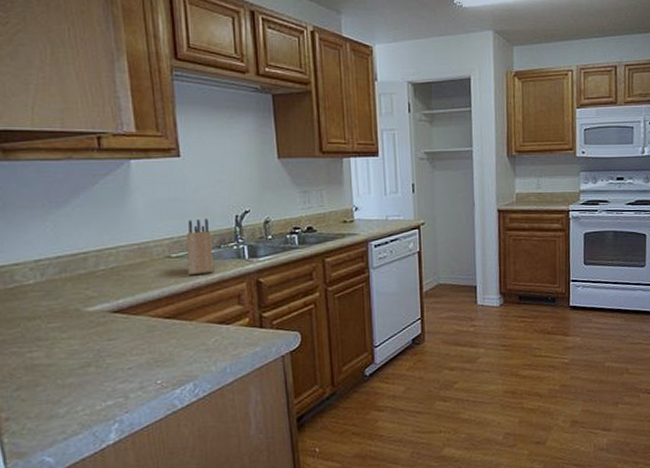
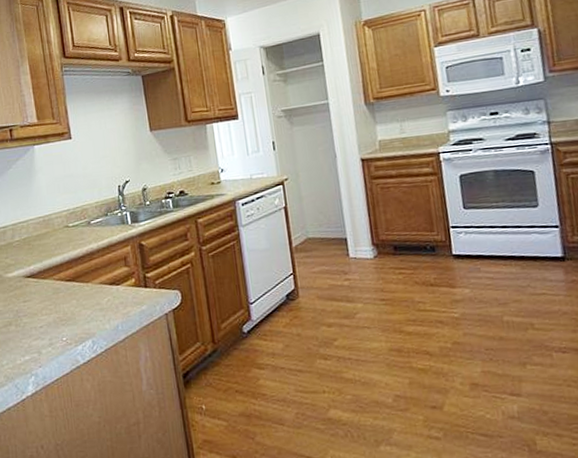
knife block: present [186,218,213,276] -> none [79,190,103,242]

